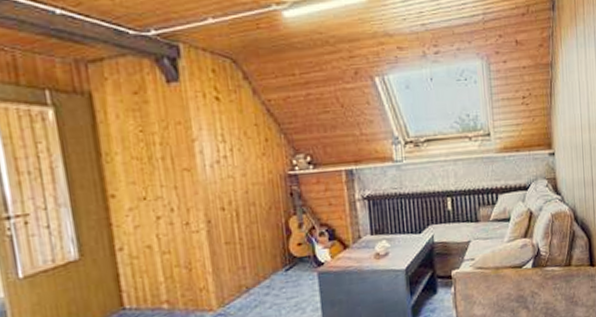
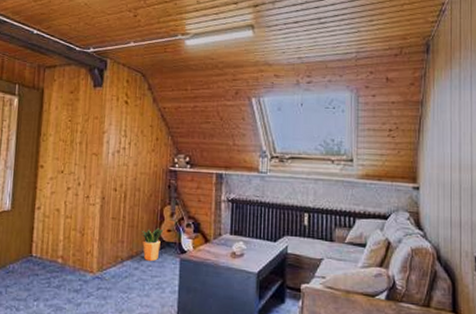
potted plant: none [265,243,293,283] -> present [140,228,164,261]

